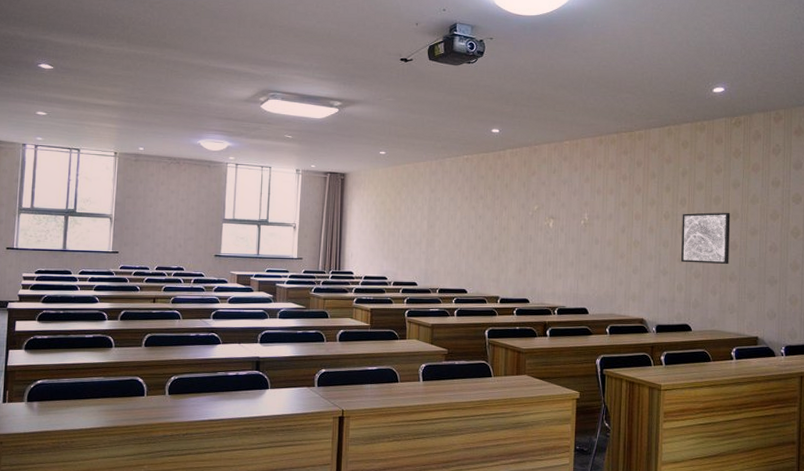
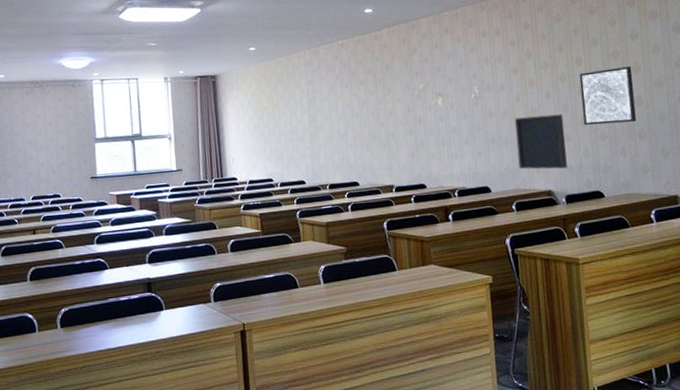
framed artwork: none [617,248,663,300] -> present [515,114,568,170]

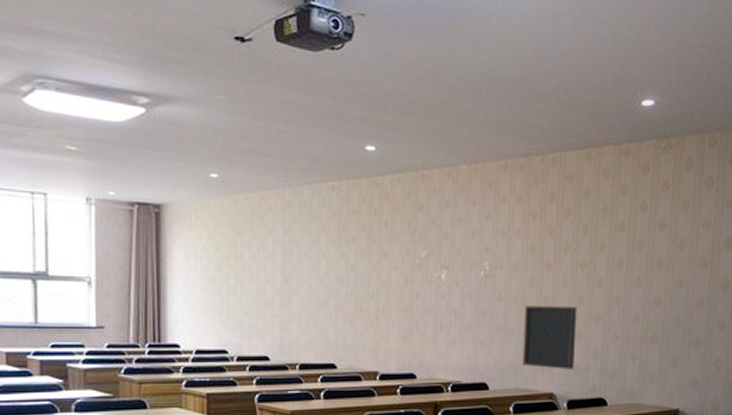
wall art: present [579,66,637,126] -> none [597,260,655,325]

